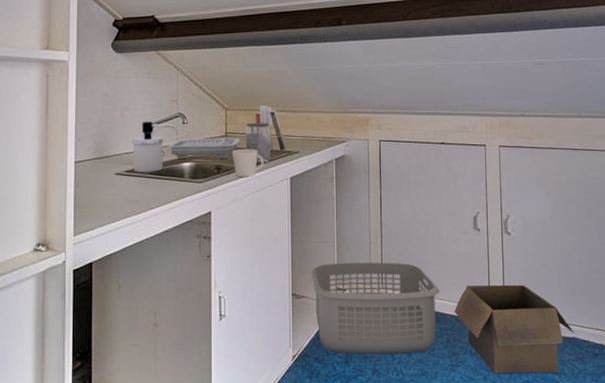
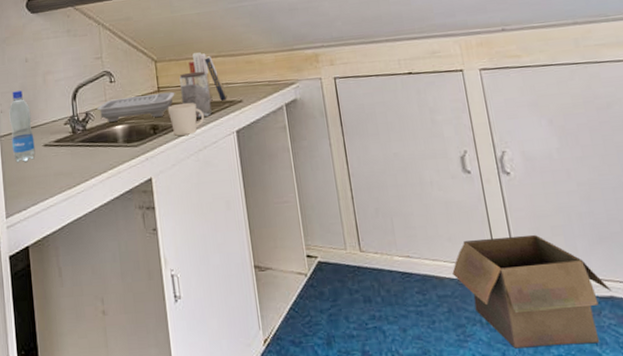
bottle: none [84,122,107,188] -> present [8,90,36,163]
soap dispenser: present [131,121,179,172] -> none [57,83,108,142]
clothes hamper: present [311,262,440,355] -> none [273,219,435,335]

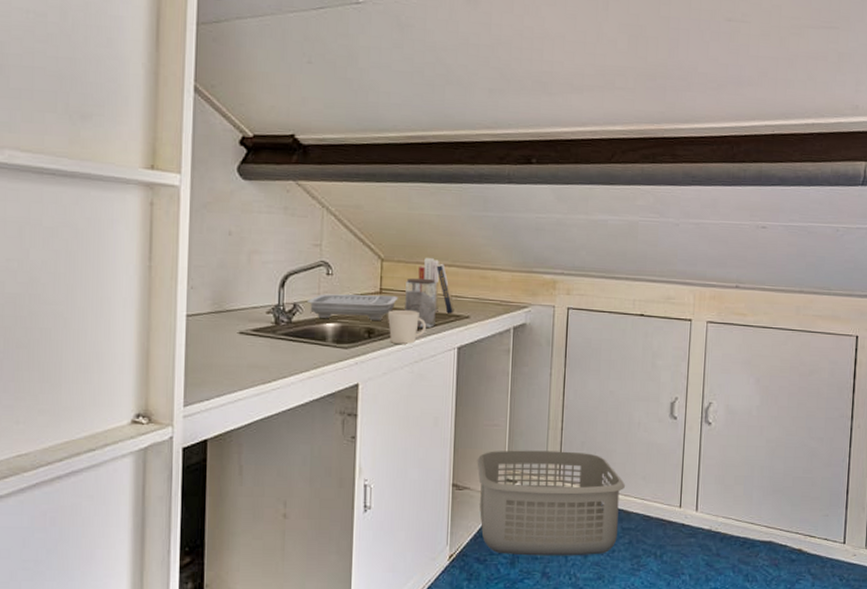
bottle: present [8,90,36,163] -> none [200,266,229,349]
clothes hamper: none [273,219,435,335] -> present [477,450,626,556]
box: present [452,234,612,349] -> none [640,481,772,580]

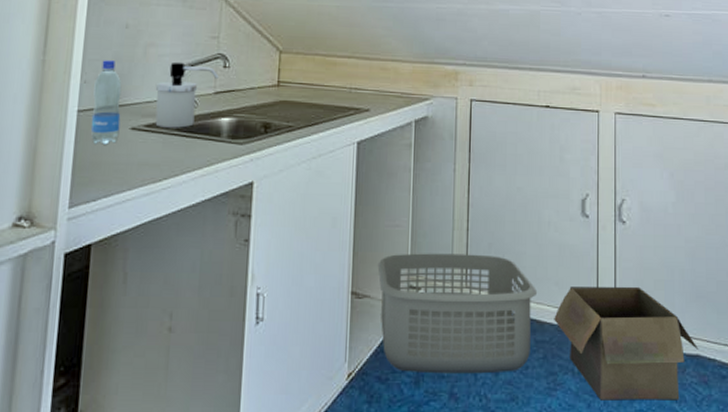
bottle: none [200,266,229,349] -> present [90,60,122,146]
soap dispenser: none [261,268,322,333] -> present [155,62,219,128]
dish rack: present [306,294,399,320] -> none [202,87,297,114]
cup: present [388,309,427,345] -> none [285,102,326,140]
jar: present [405,278,437,329] -> none [303,70,336,123]
books: present [418,257,453,314] -> none [317,48,353,107]
box: none [640,481,772,580] -> present [554,286,699,401]

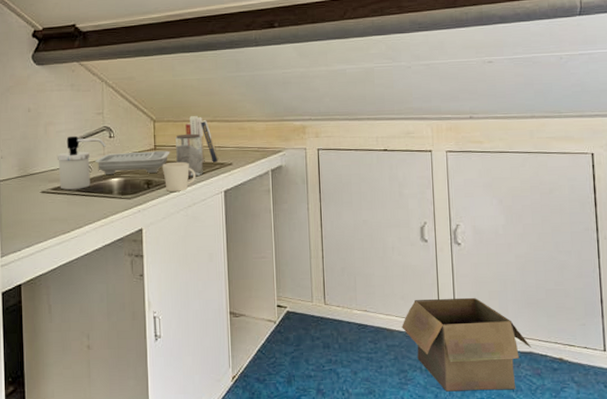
bottle: present [90,60,122,146] -> none [8,139,33,207]
dish rack: none [202,87,297,114] -> present [94,150,170,174]
cup: none [285,102,326,140] -> present [163,161,197,193]
jar: none [303,70,336,123] -> present [176,133,203,177]
books: none [317,48,353,107] -> present [185,115,218,162]
clothes hamper: present [377,253,538,374] -> none [249,277,387,375]

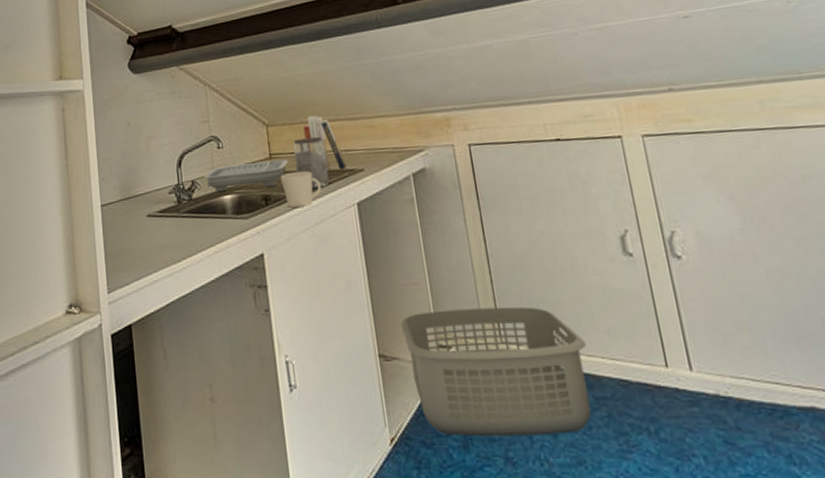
soap dispenser: present [57,135,106,190] -> none [161,149,215,212]
clothes hamper: none [249,277,387,375] -> present [400,306,591,437]
box: present [402,297,532,392] -> none [612,329,813,464]

